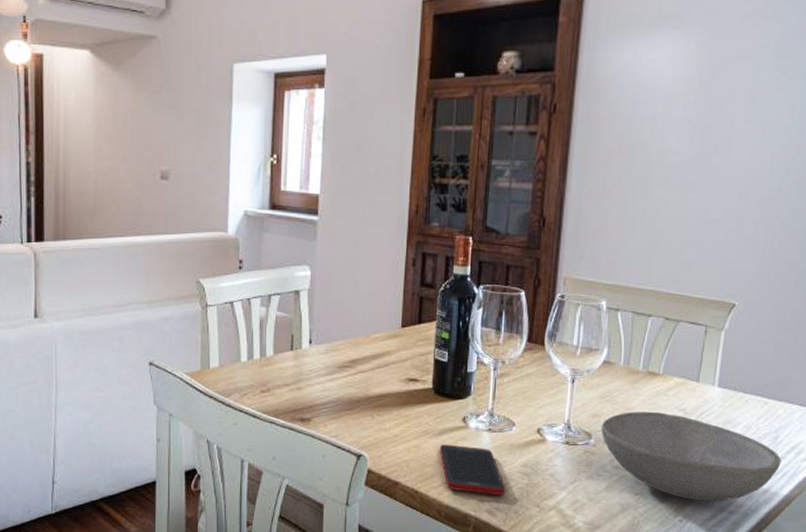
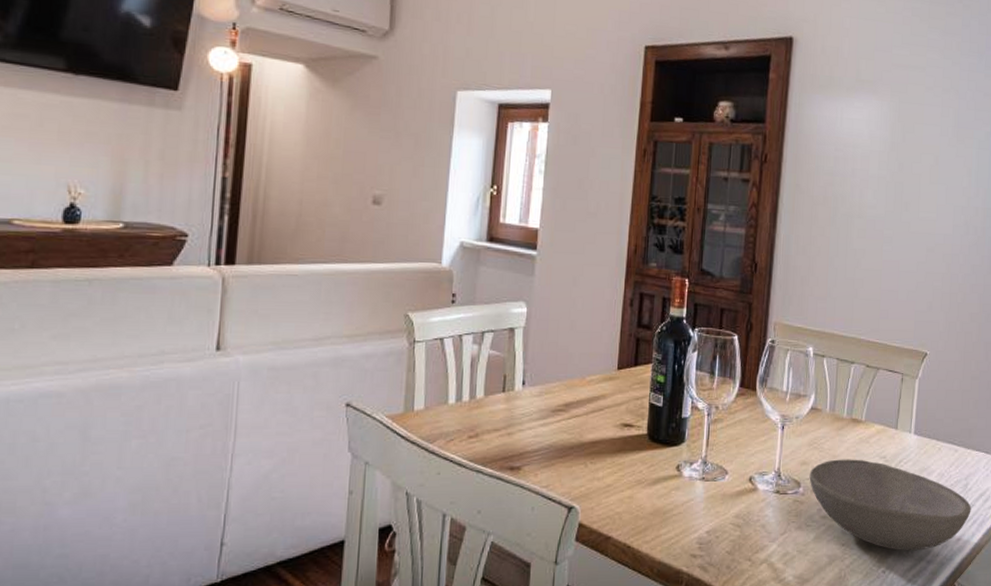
cell phone: present [439,444,506,495] -> none [652,494,719,549]

